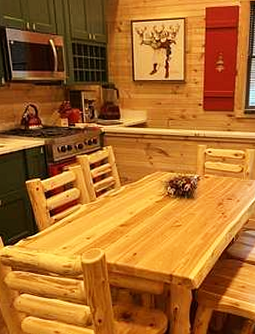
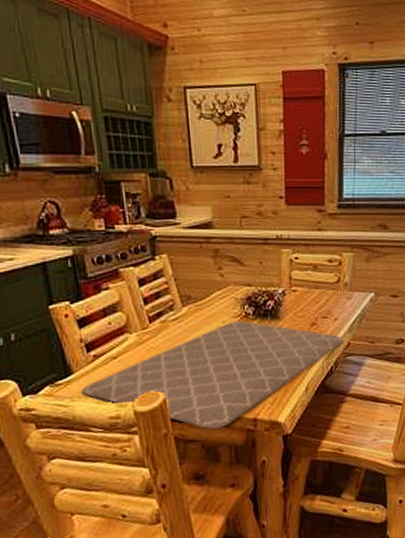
placemat: none [45,198,245,281] -> present [81,320,345,430]

